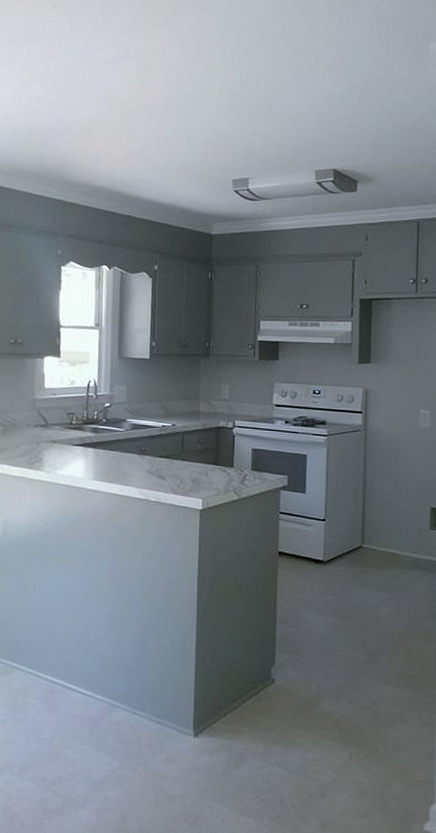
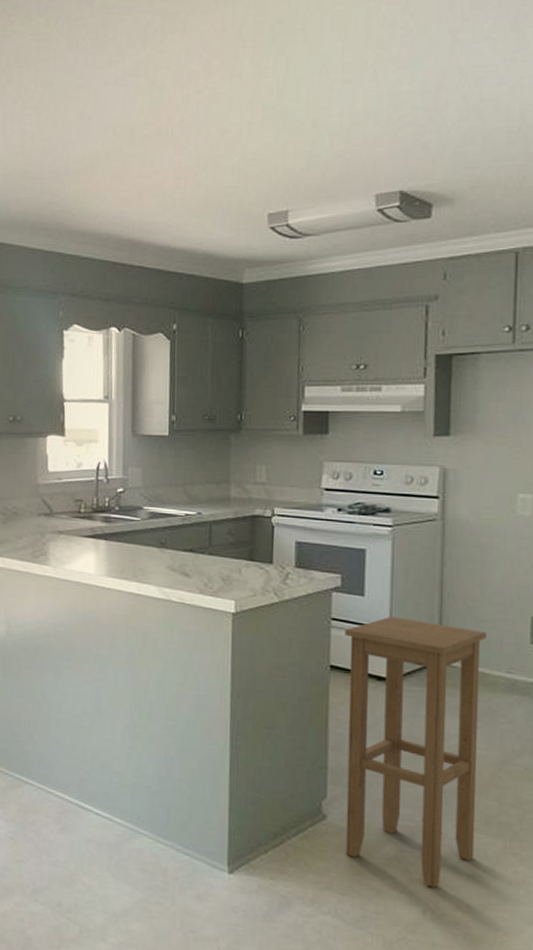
stool: none [289,509,398,735] -> present [345,615,487,888]

